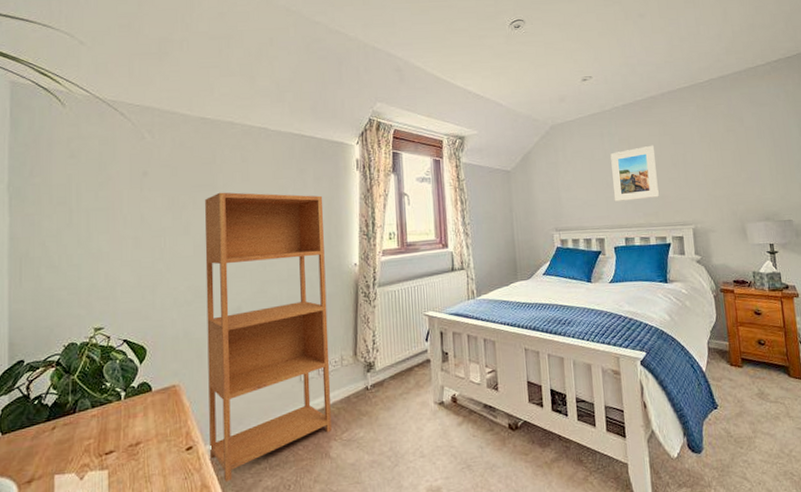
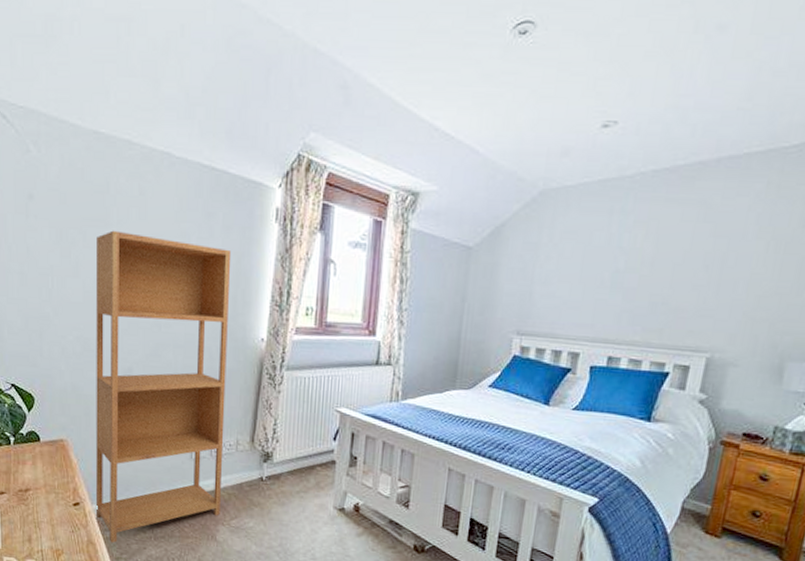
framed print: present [610,145,659,202] -> none [605,234,683,309]

